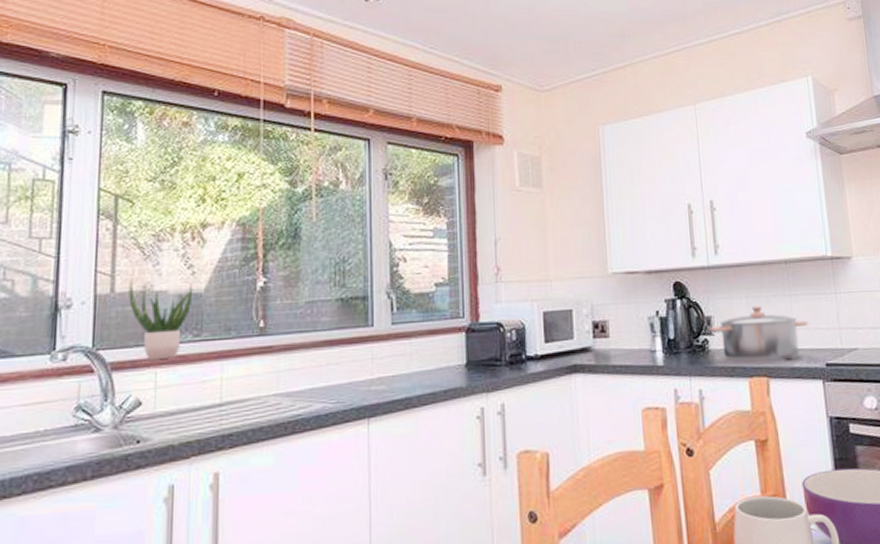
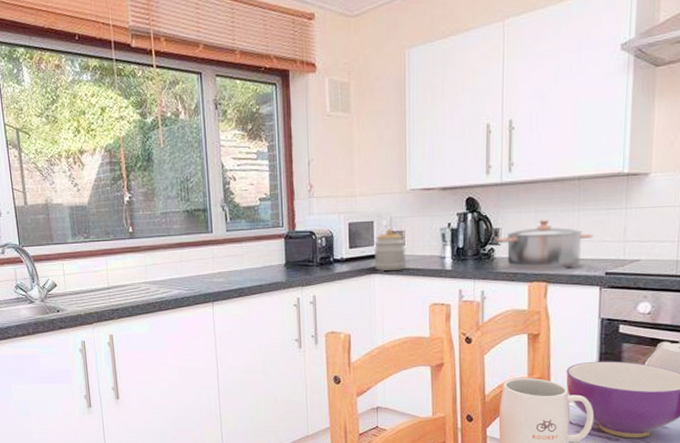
potted plant: present [128,277,194,361] -> none [36,194,80,255]
jar: none [574,317,612,370] -> present [374,228,406,272]

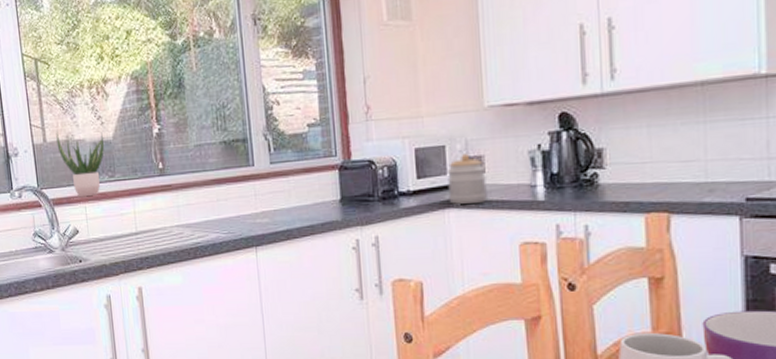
potted plant: none [36,194,80,255] -> present [56,129,104,198]
cooking pot: present [495,219,594,269] -> none [599,134,727,197]

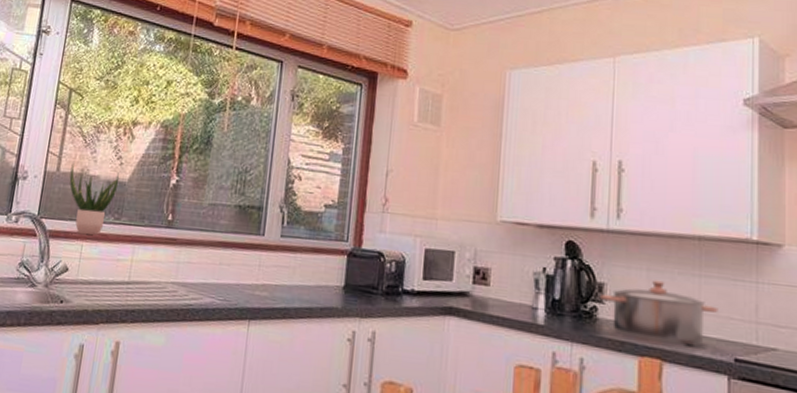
jar: present [447,153,487,205] -> none [451,262,491,316]
cooking pot: none [599,134,727,197] -> present [599,280,718,346]

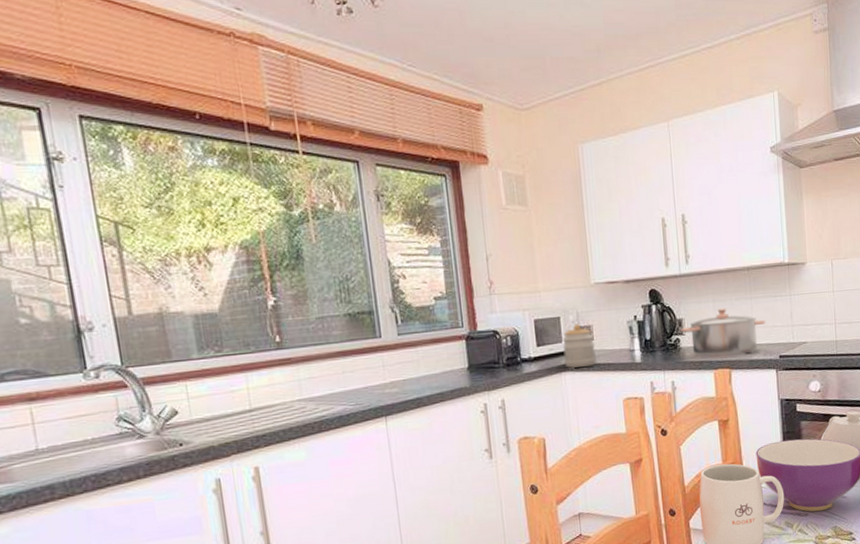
potted plant: present [69,161,120,236] -> none [145,300,209,375]
jar: none [451,262,491,316] -> present [562,323,596,369]

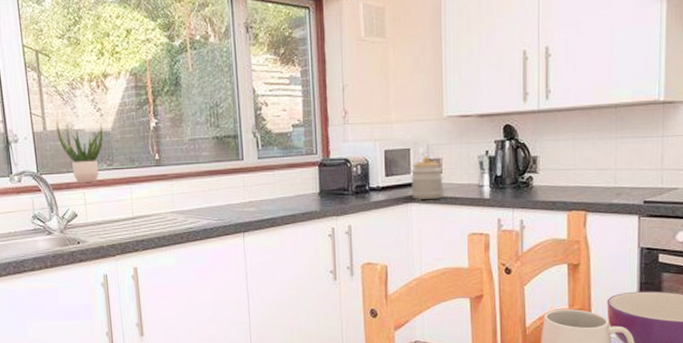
potted plant: none [145,300,209,375] -> present [56,119,103,184]
cooking pot: present [680,308,766,357] -> none [534,147,631,198]

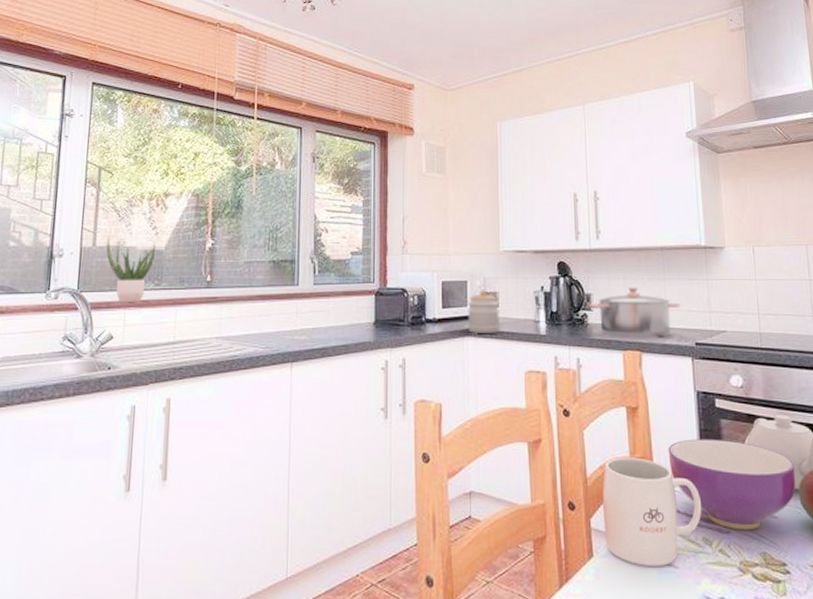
cooking pot: none [534,147,631,198] -> present [588,286,681,337]

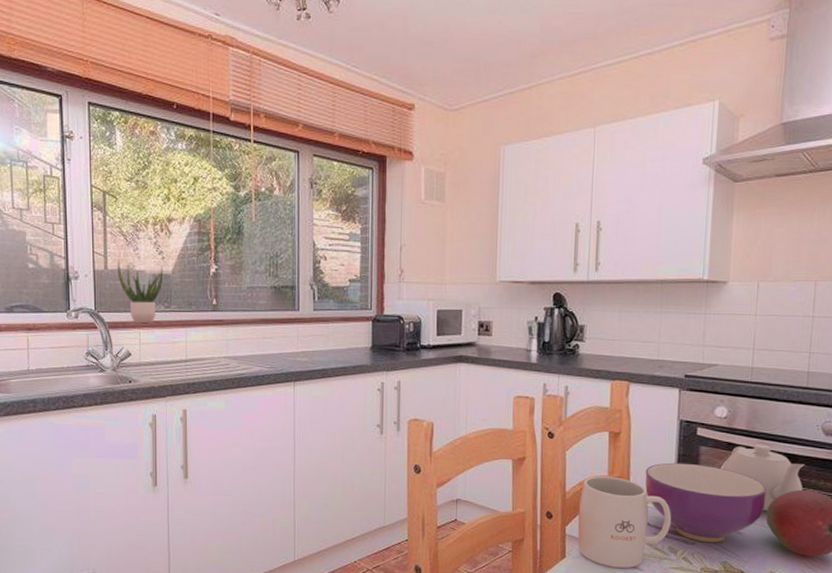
jar: present [468,289,500,334] -> none [461,318,493,361]
cooking pot: present [588,286,681,337] -> none [580,319,674,369]

